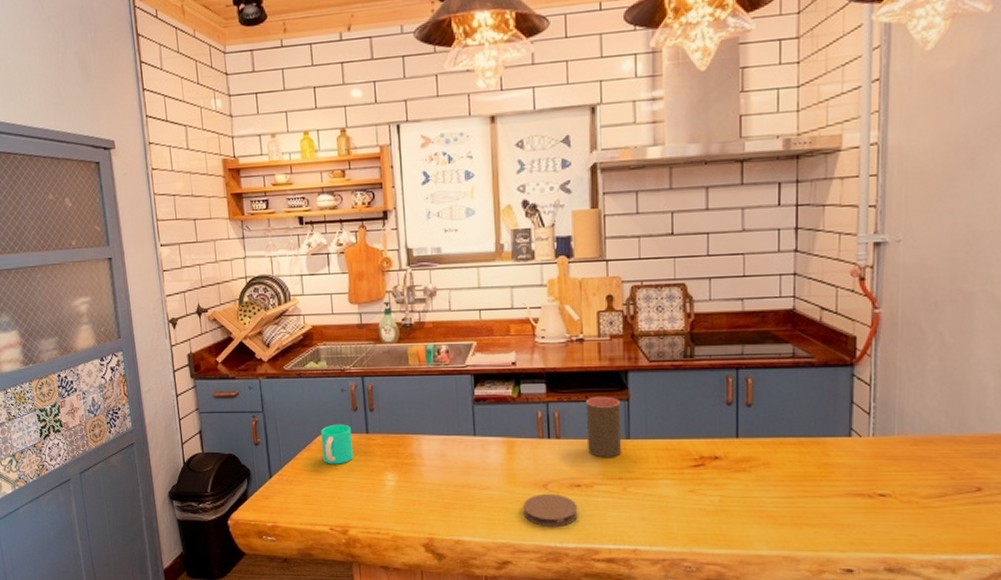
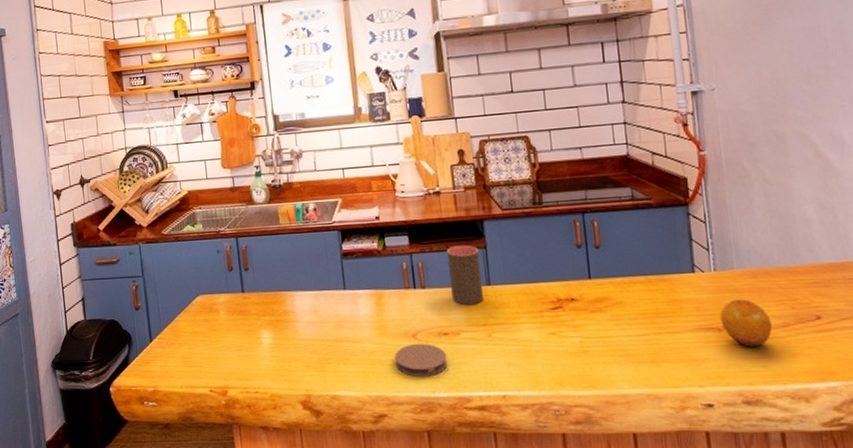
cup: present [321,424,353,464] -> none [199,284,230,325]
fruit: none [872,466,927,516] -> present [720,299,772,348]

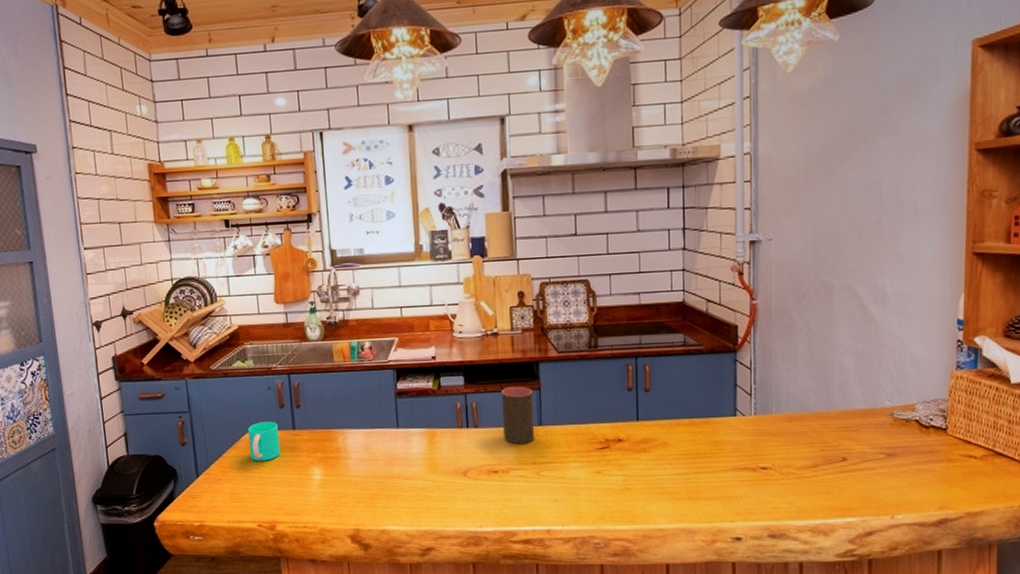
cup: none [199,284,230,325] -> present [248,421,280,462]
coaster: present [394,343,448,377] -> none [444,480,496,512]
fruit: present [720,299,772,348] -> none [755,441,802,487]

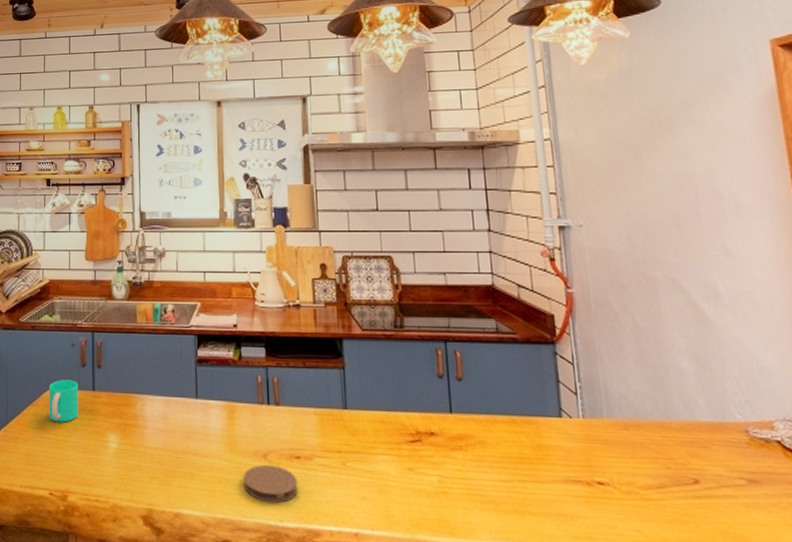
coaster: none [444,480,496,512] -> present [243,464,298,503]
cup: present [500,386,534,445] -> none [303,363,339,429]

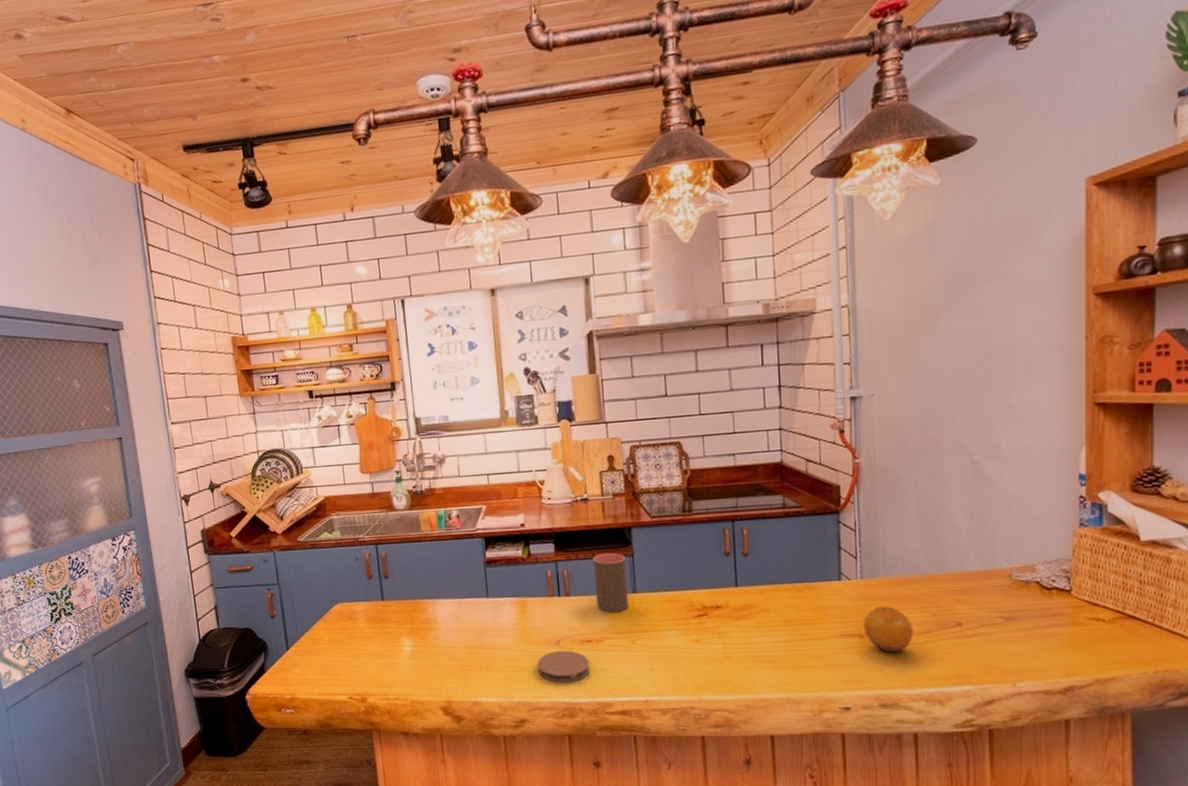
cup: present [49,379,78,423] -> none [337,592,370,633]
cup: none [303,363,339,429] -> present [592,552,628,613]
fruit: none [589,451,646,509] -> present [863,606,913,654]

